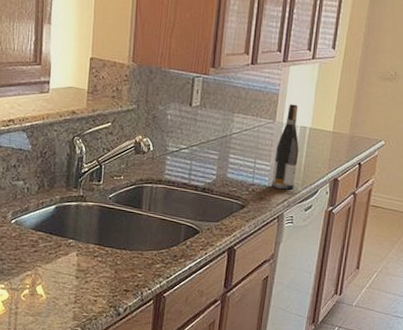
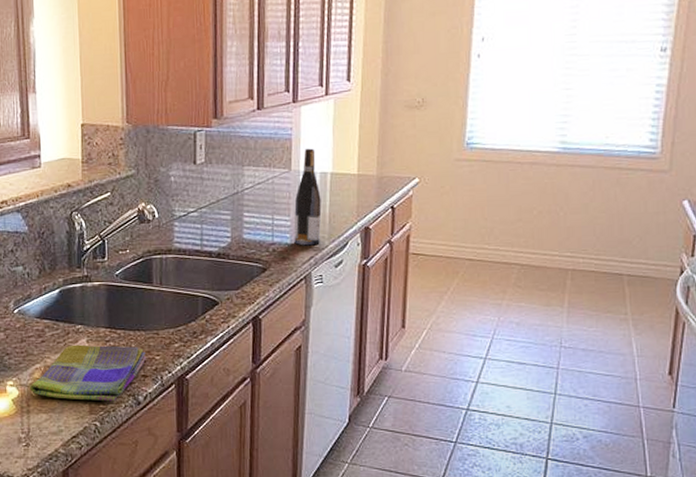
dish towel: none [20,256,130,311] -> present [30,344,147,402]

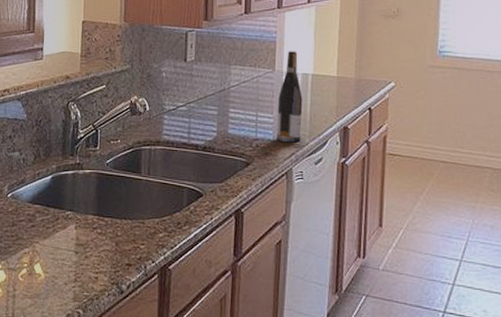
dish towel: present [30,344,147,402] -> none [17,230,132,290]

